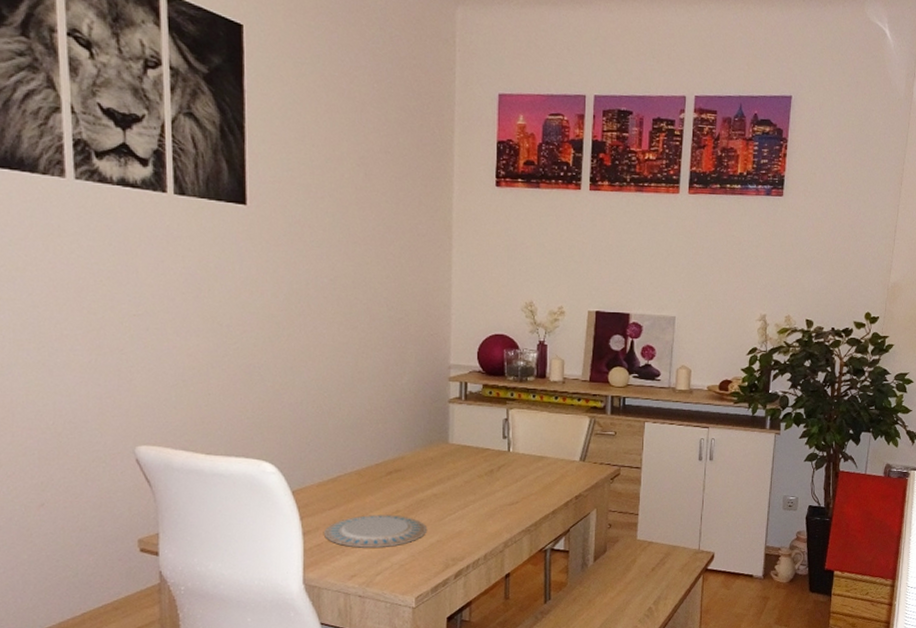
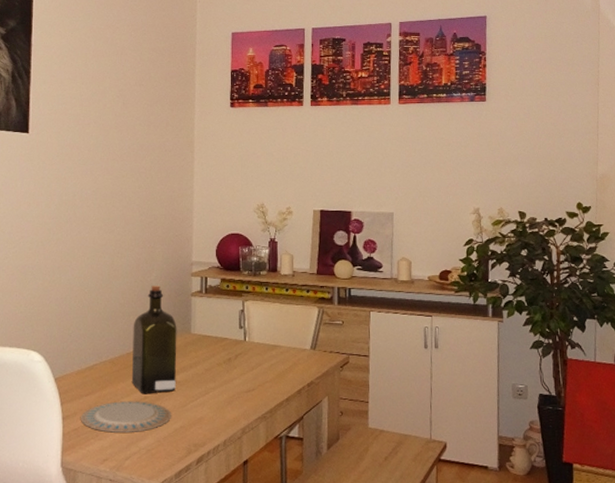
liquor: none [381,389,433,508] -> present [131,284,177,395]

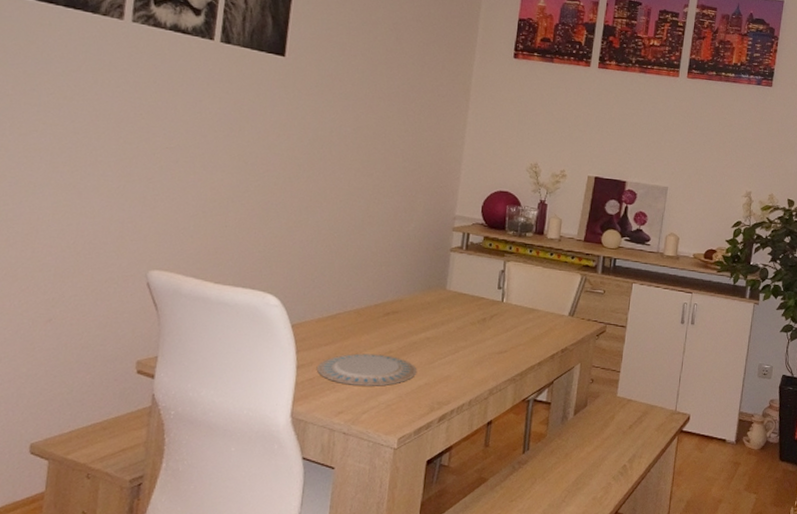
liquor: present [131,284,177,395] -> none [376,236,432,349]

